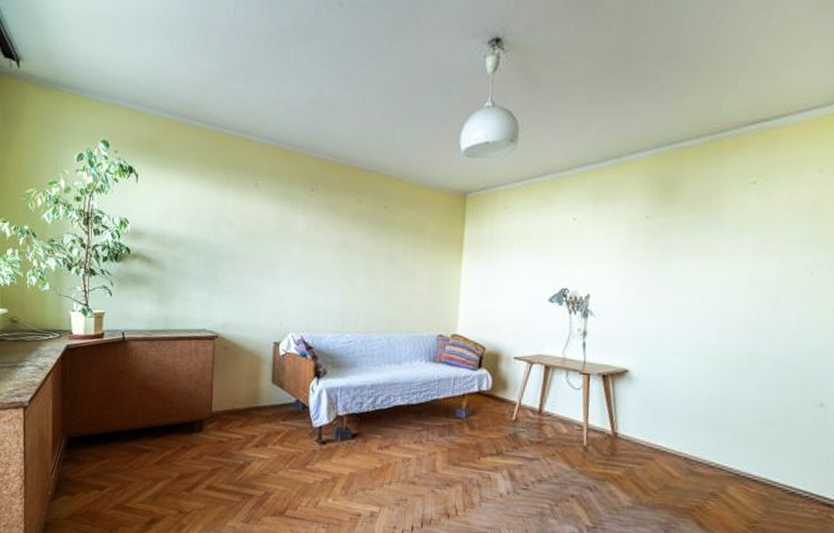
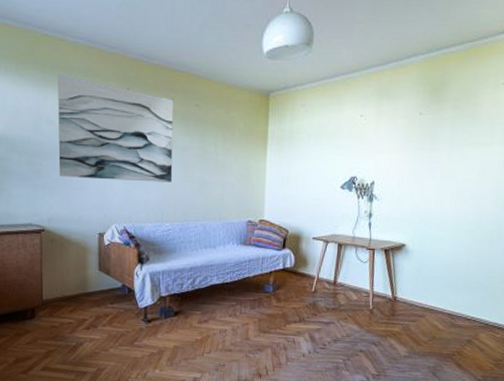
wall art: none [236,175,360,290] -> present [57,74,173,182]

